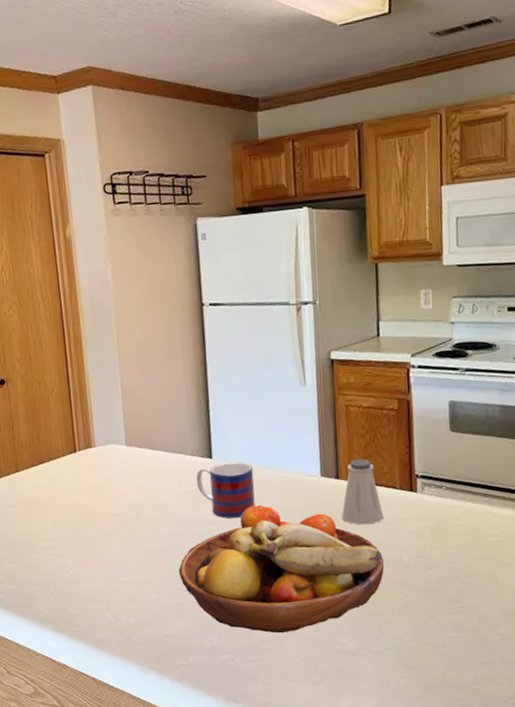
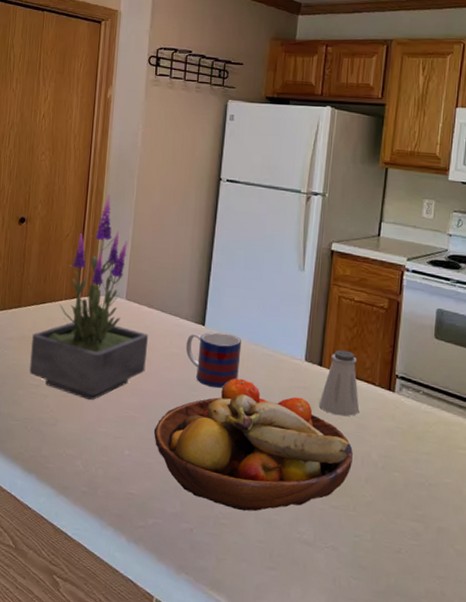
potted plant: none [36,340,159,553] -> present [29,195,149,401]

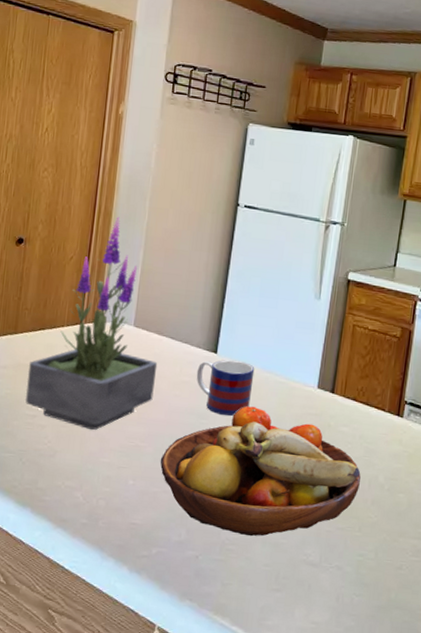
saltshaker: present [318,349,360,417] -> none [329,377,369,442]

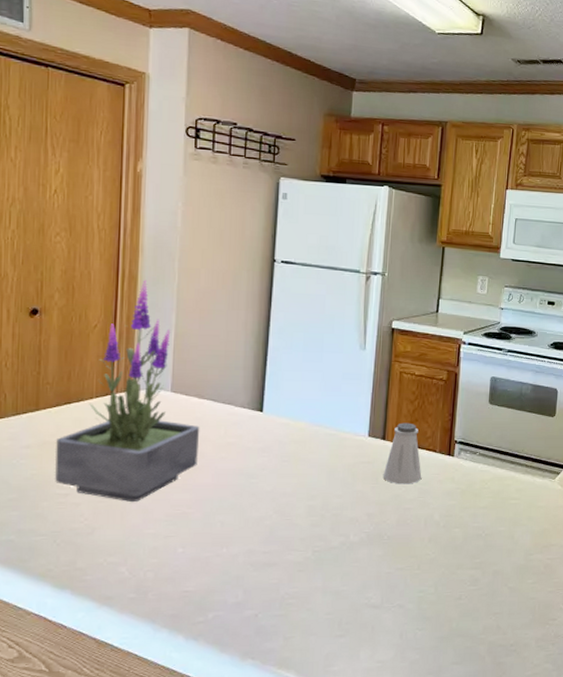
fruit bowl: present [160,406,361,537] -> none [210,461,416,588]
mug: present [196,359,255,416] -> none [242,416,303,472]
saltshaker: none [329,377,369,442] -> present [383,422,422,484]

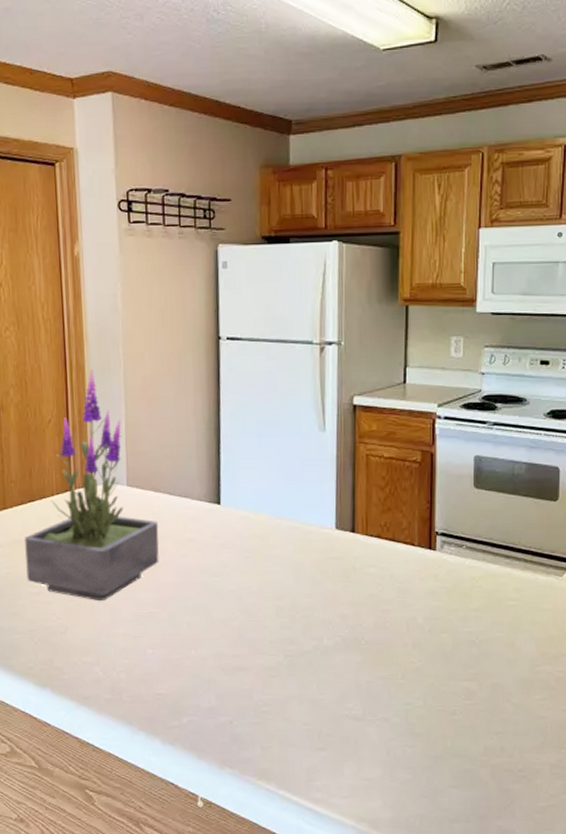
saltshaker: present [383,422,422,484] -> none [355,512,400,583]

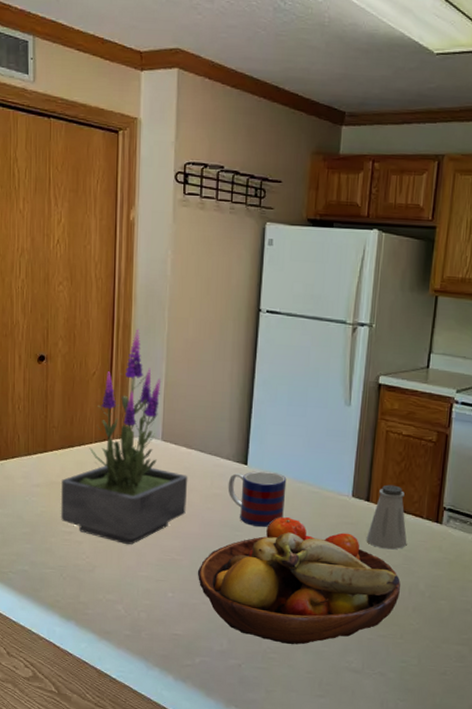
fruit bowl: none [176,557,397,696] -> present [197,517,401,645]
mug: none [201,509,265,570] -> present [228,470,287,527]
saltshaker: none [355,512,400,583] -> present [366,484,407,550]

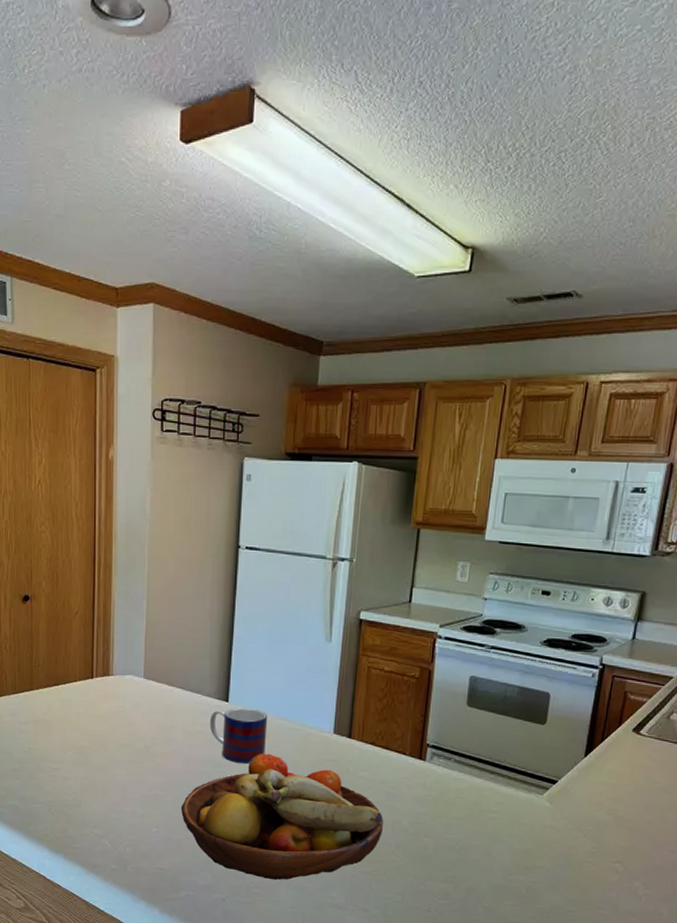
potted plant: present [61,329,188,545] -> none [48,567,170,781]
saltshaker: present [366,484,407,550] -> none [348,721,390,787]

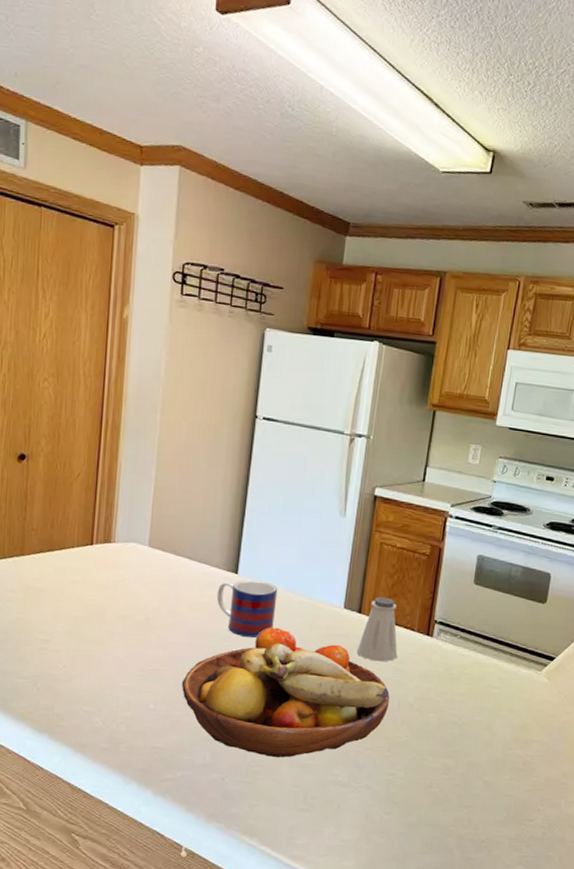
saltshaker: none [348,721,390,787] -> present [356,596,398,662]

